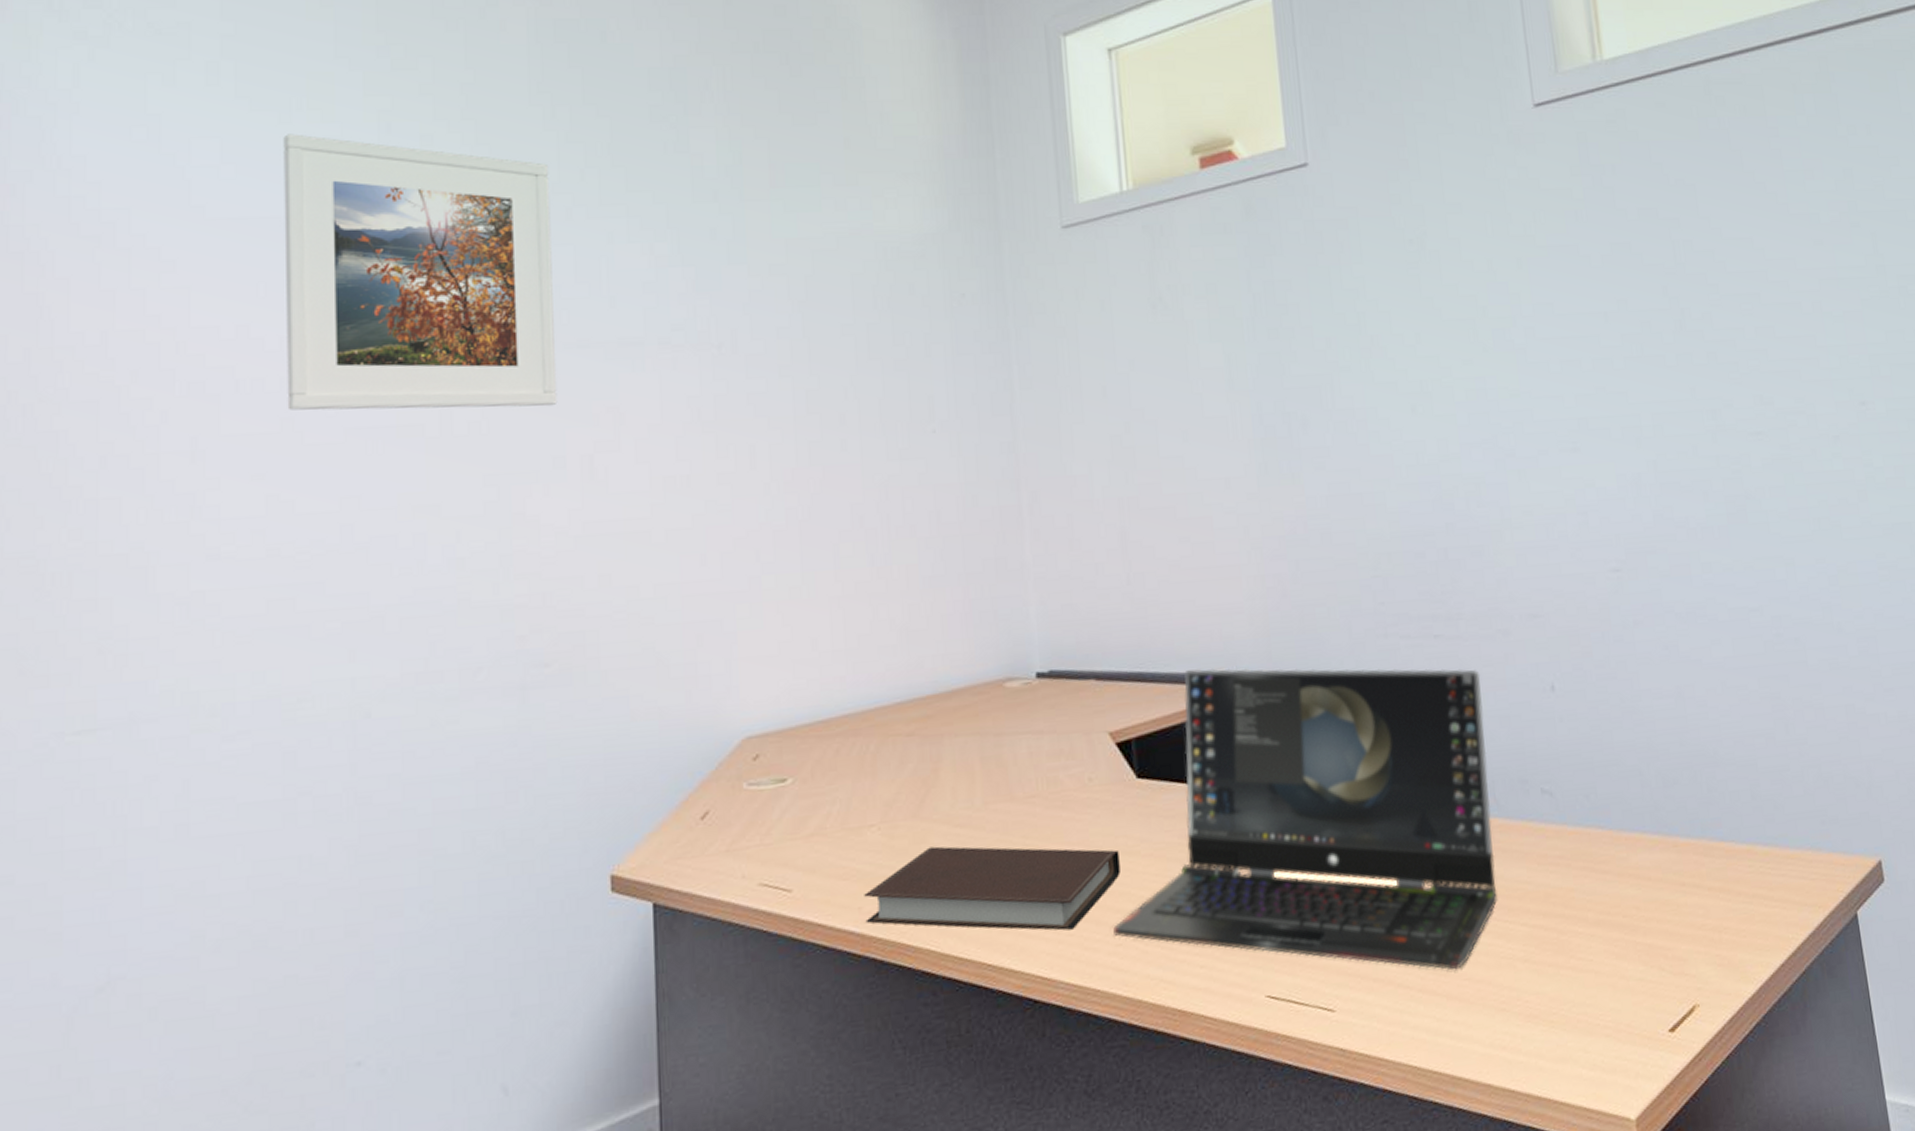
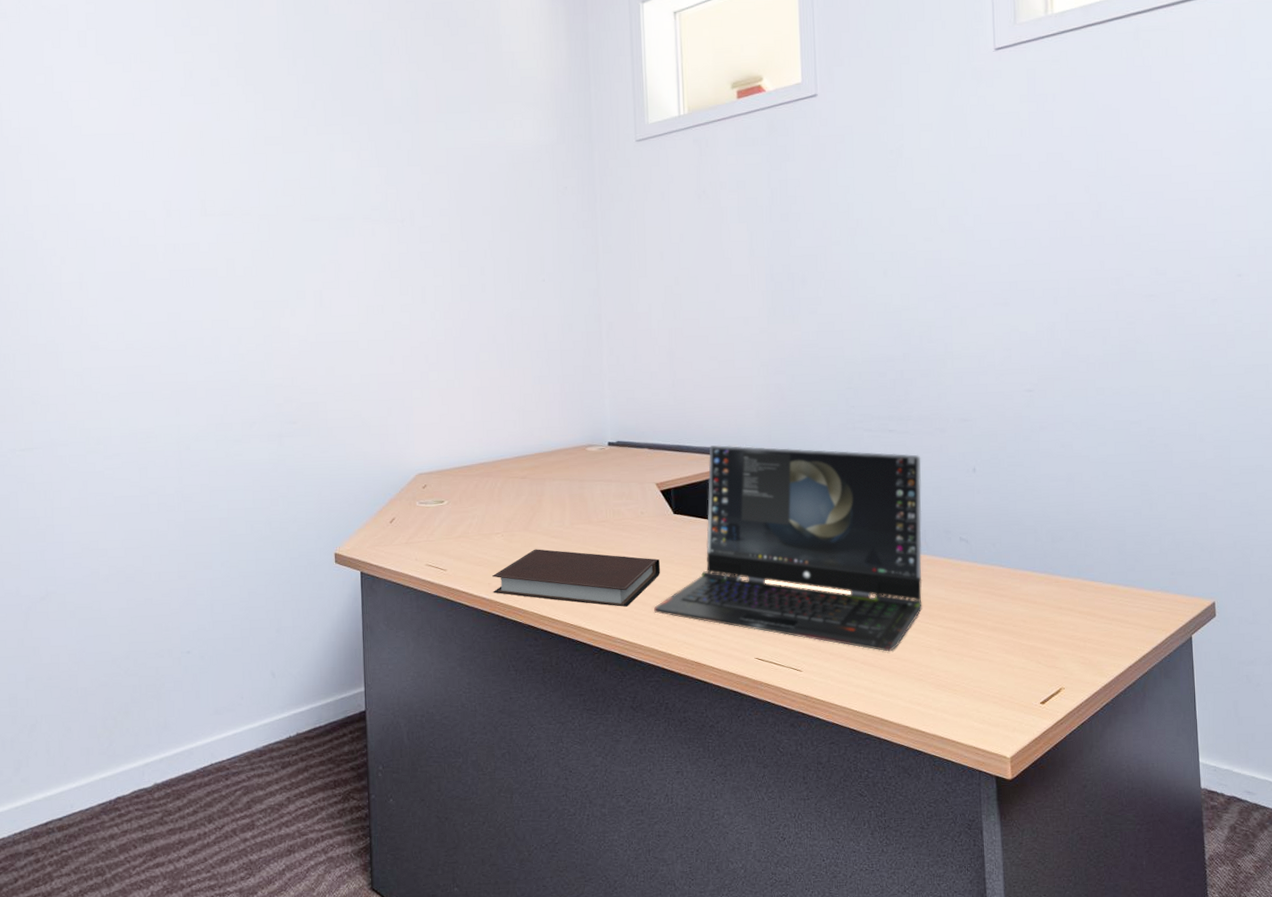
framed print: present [283,134,558,411] -> none [127,78,299,259]

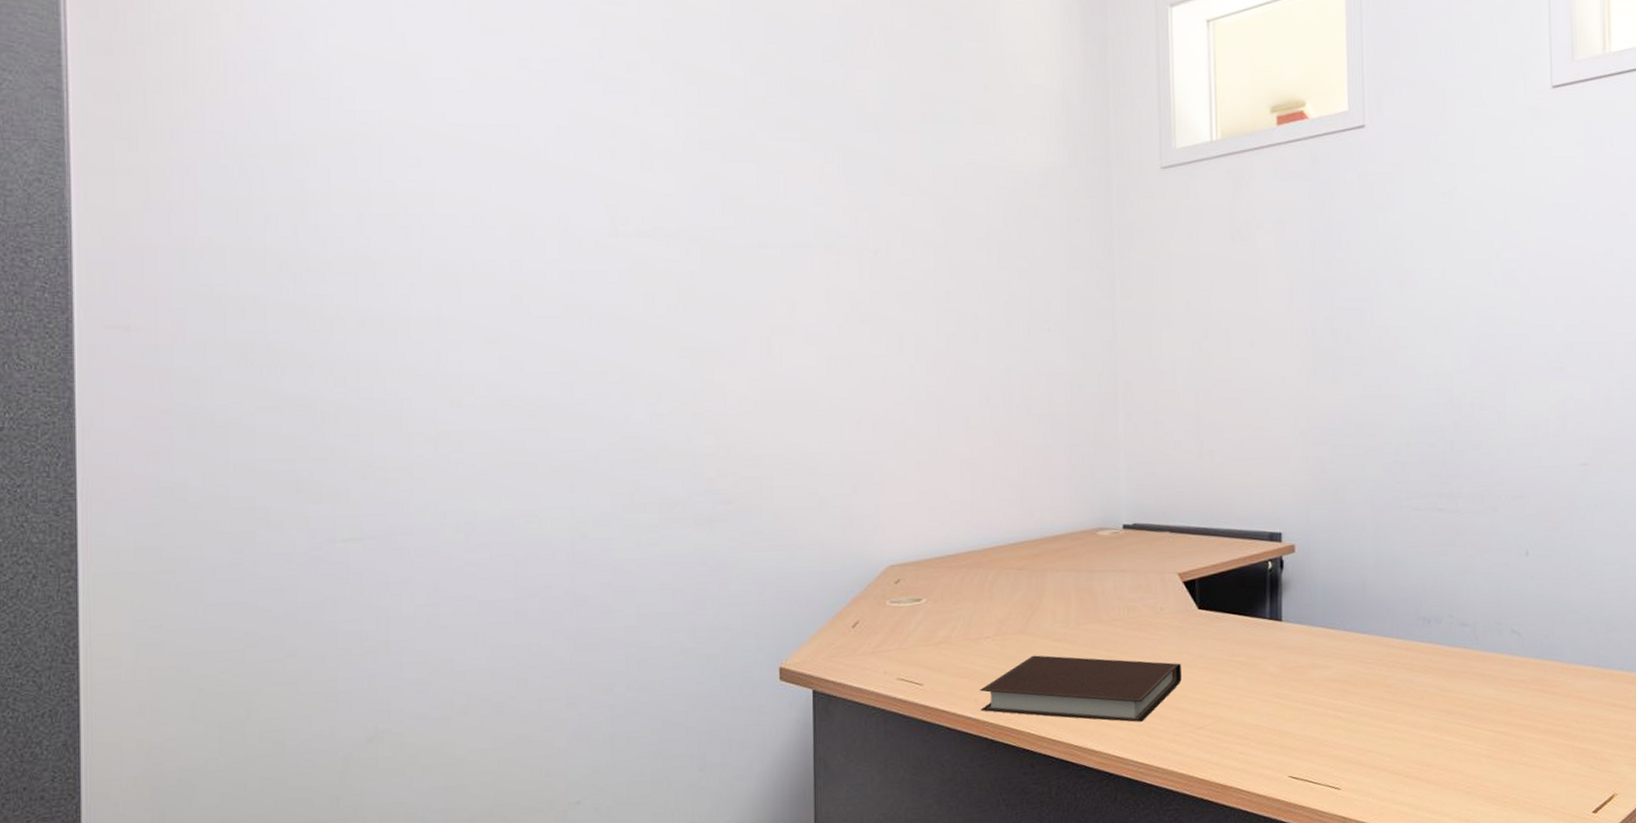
laptop computer: present [654,445,922,652] -> none [1174,527,1472,762]

